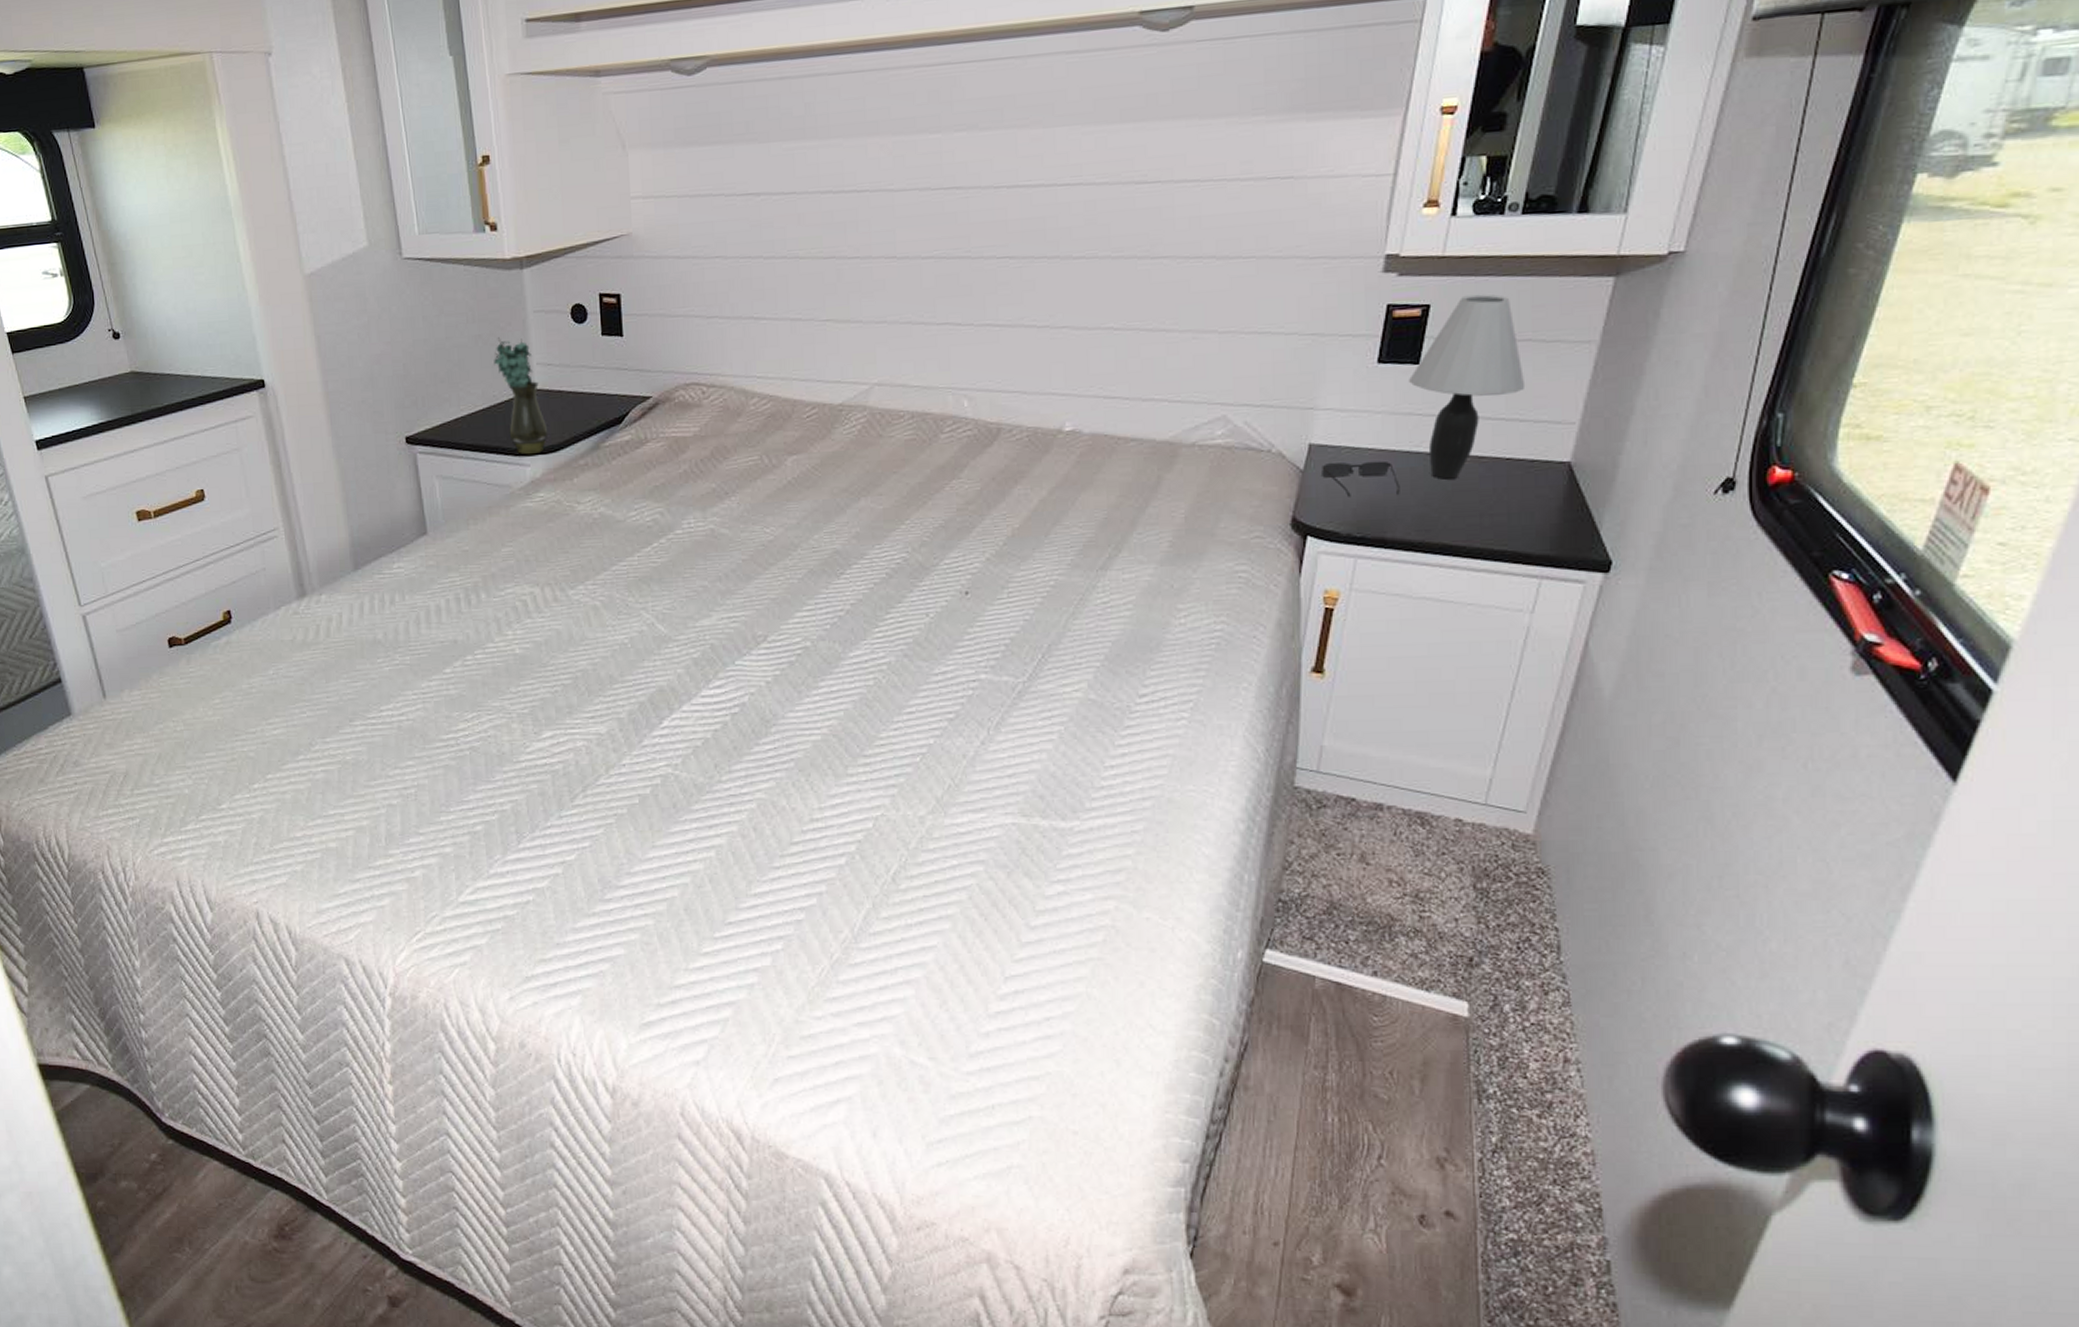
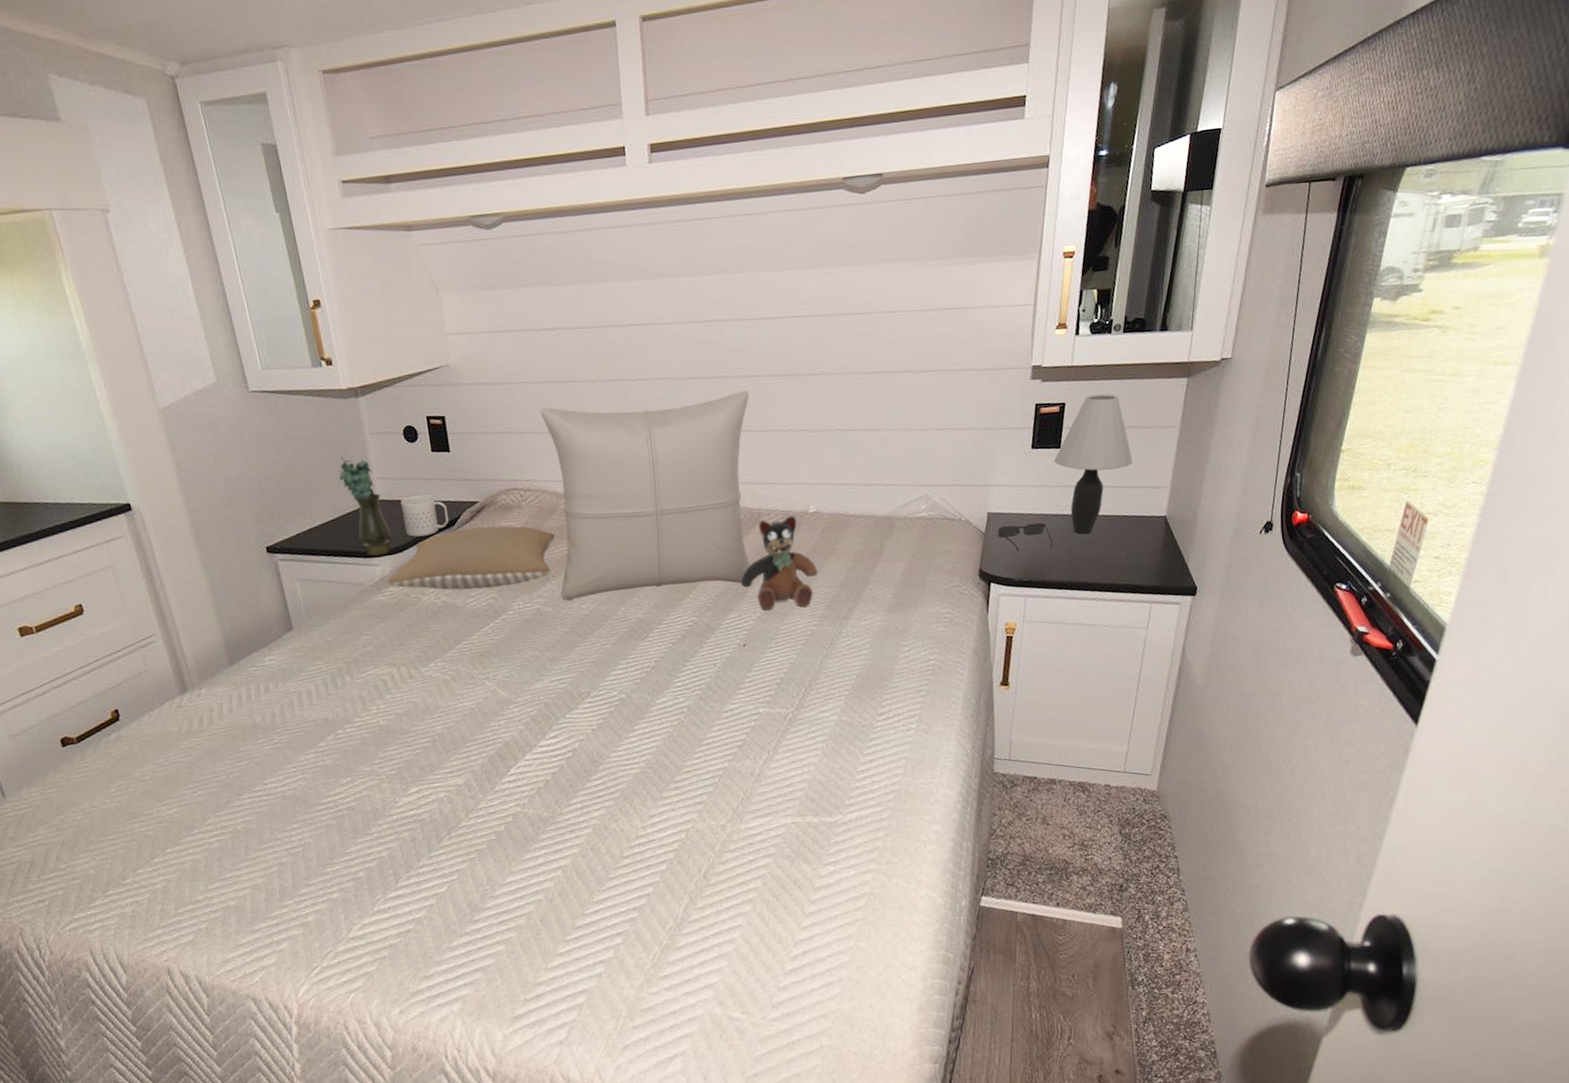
pillow: none [538,427,739,501] -> present [388,525,555,590]
mug: none [560,386,616,435] -> present [400,495,450,537]
pillow: none [733,274,996,521] -> present [540,390,750,600]
stuffed animal: none [967,434,1070,550] -> present [740,516,818,610]

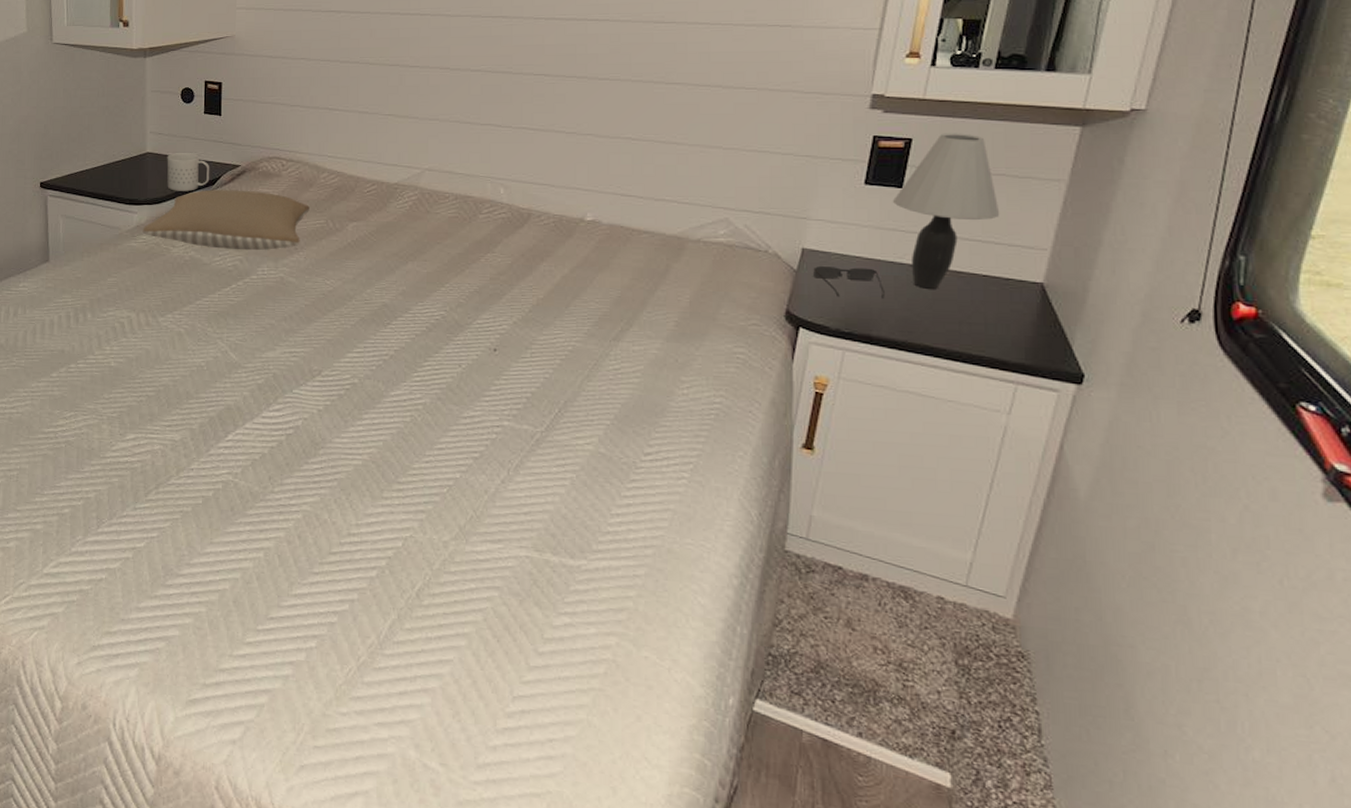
vase: present [339,457,392,556] -> none [116,109,154,204]
pillow: present [540,390,750,600] -> none [307,85,532,284]
stuffed animal: present [740,516,818,610] -> none [499,220,589,319]

